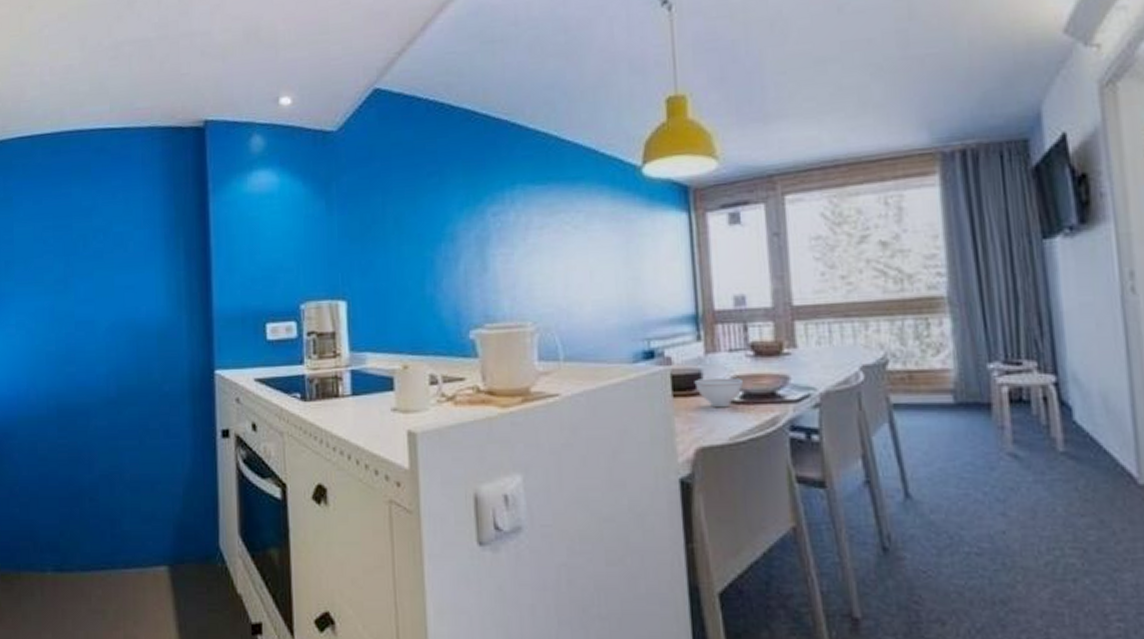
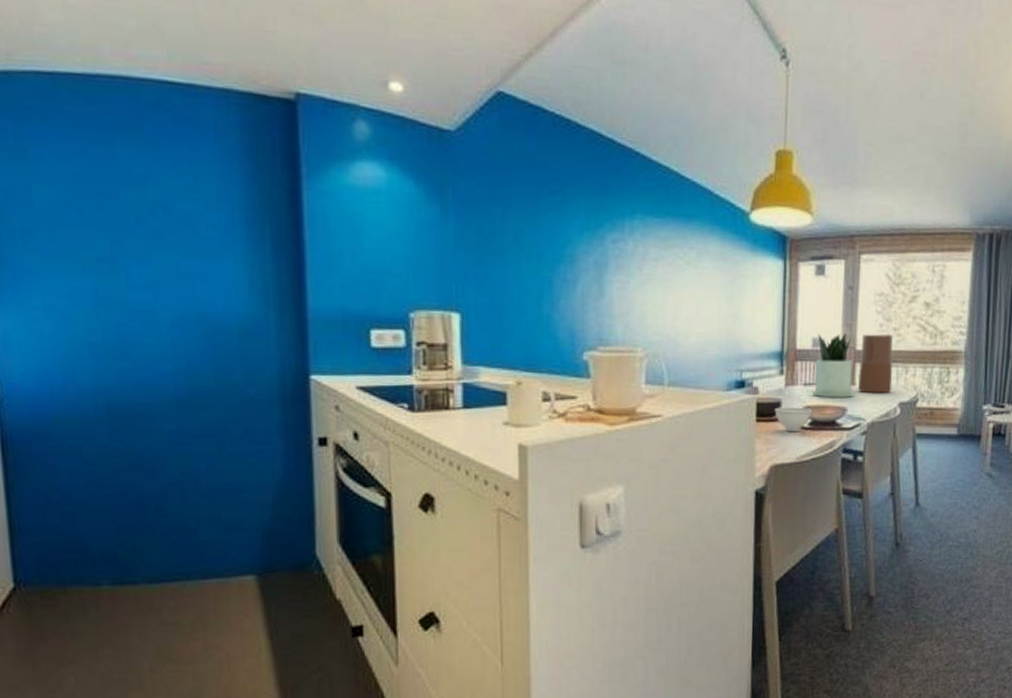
planter: none [739,287,799,365] -> present [811,333,856,399]
vase: none [799,282,849,357] -> present [858,333,893,394]

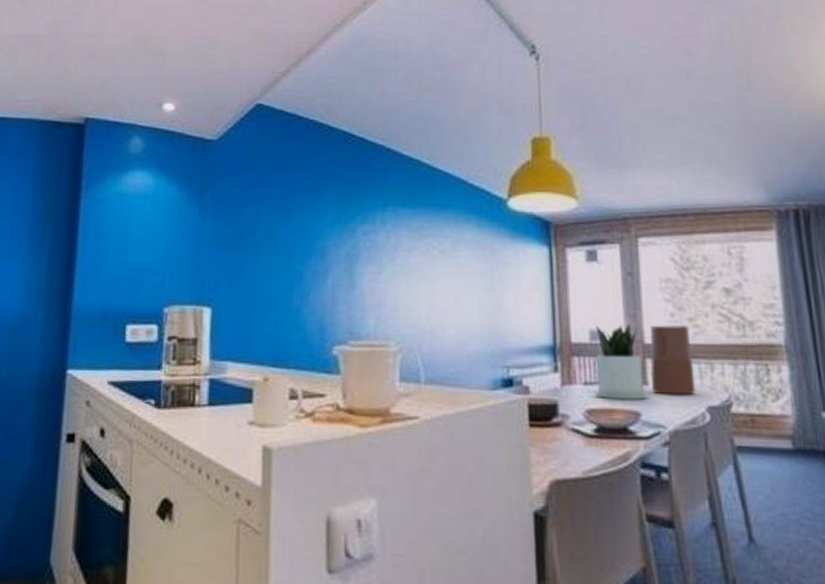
bowl: present [774,407,813,432] -> none [550,410,598,441]

